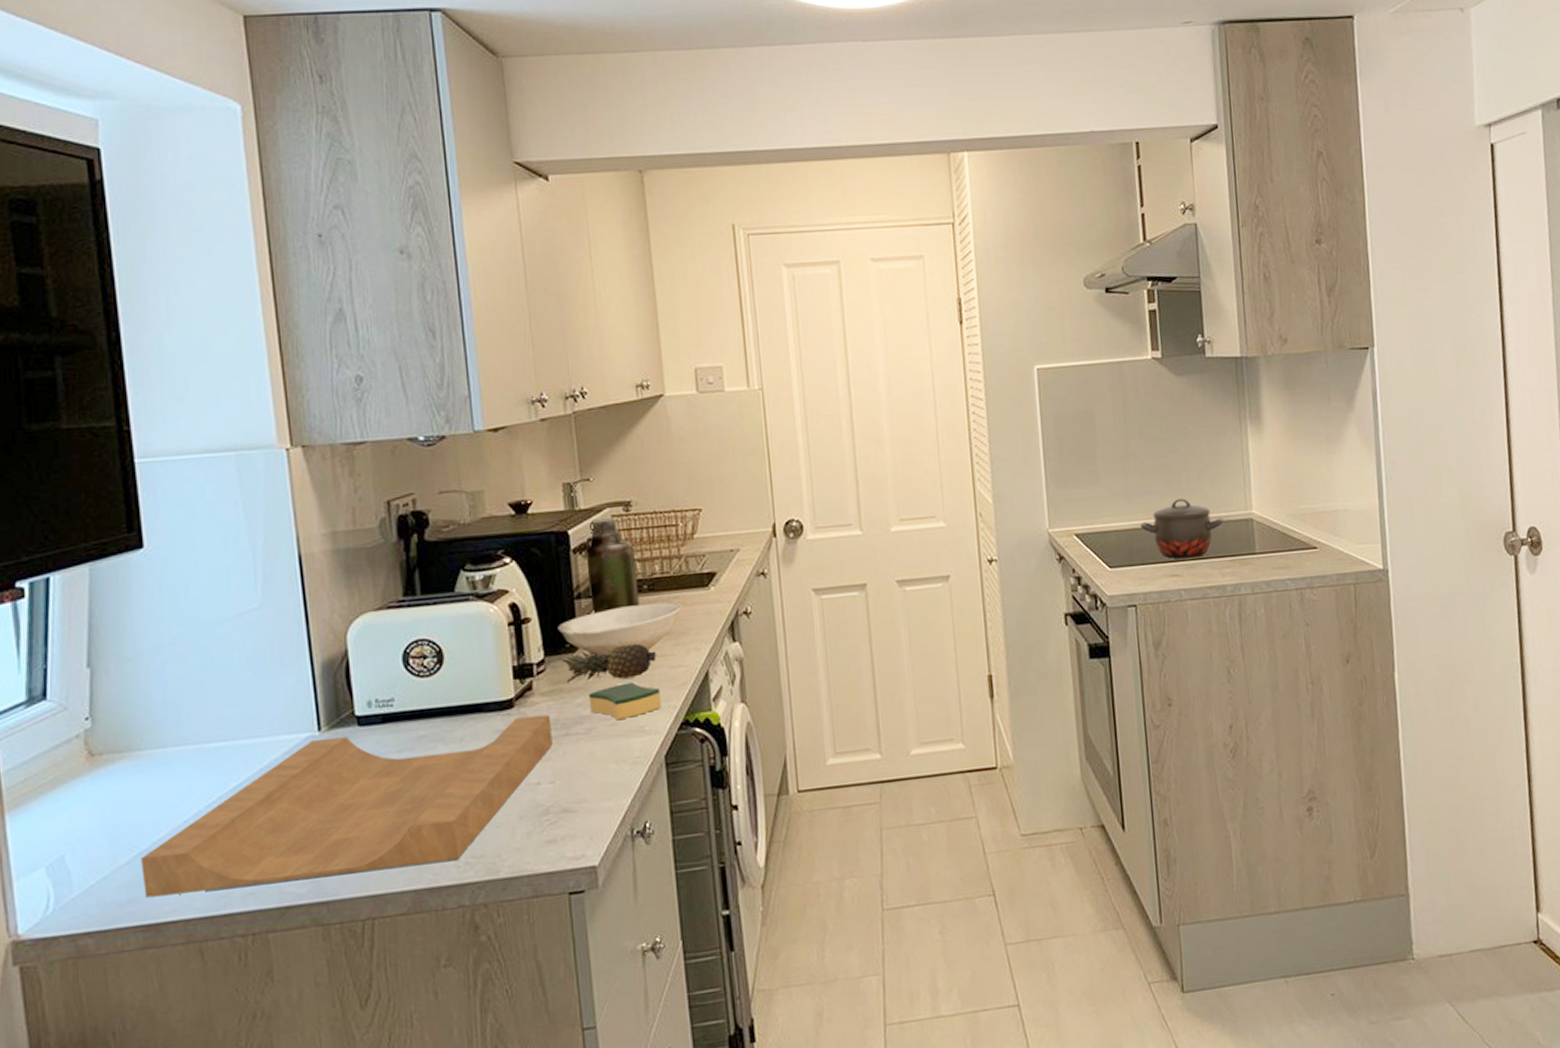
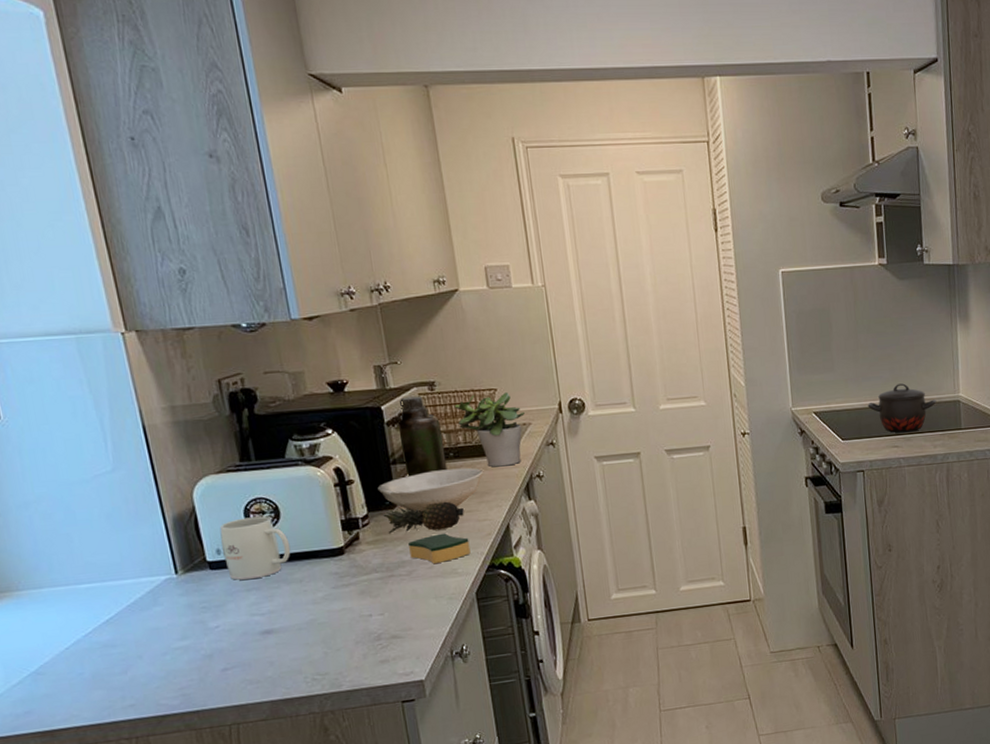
cutting board: present [141,714,553,898] -> none [31,560,380,710]
mug: none [373,661,453,739] -> present [219,516,291,580]
potted plant: none [651,513,732,602] -> present [454,392,525,467]

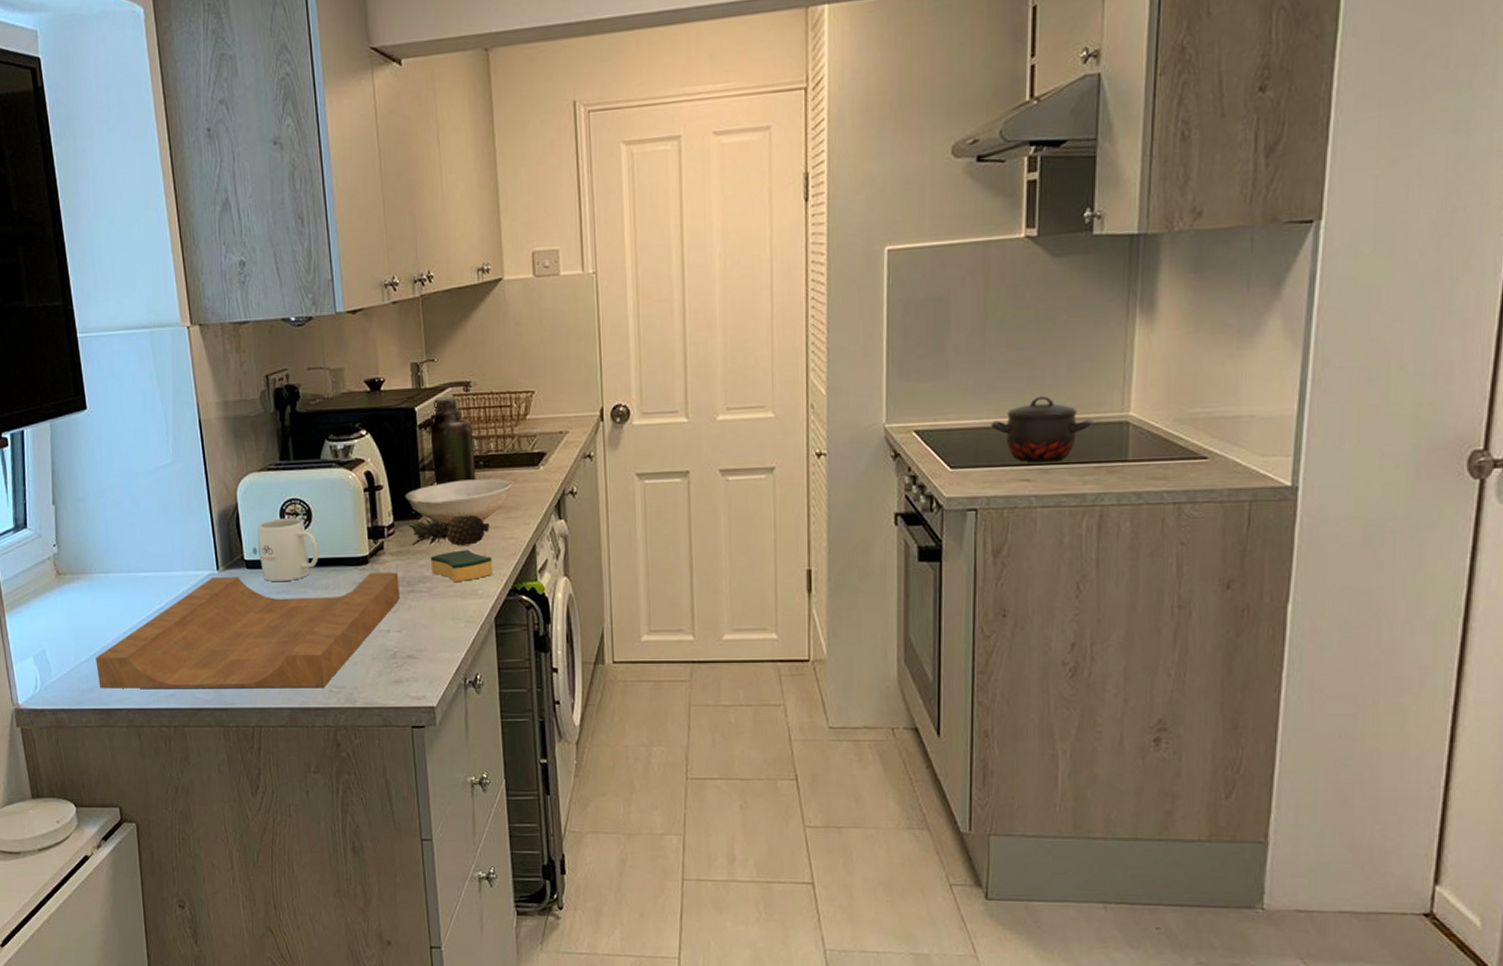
cutting board: none [31,560,380,710] -> present [95,572,400,689]
potted plant: present [454,392,525,467] -> none [488,396,562,480]

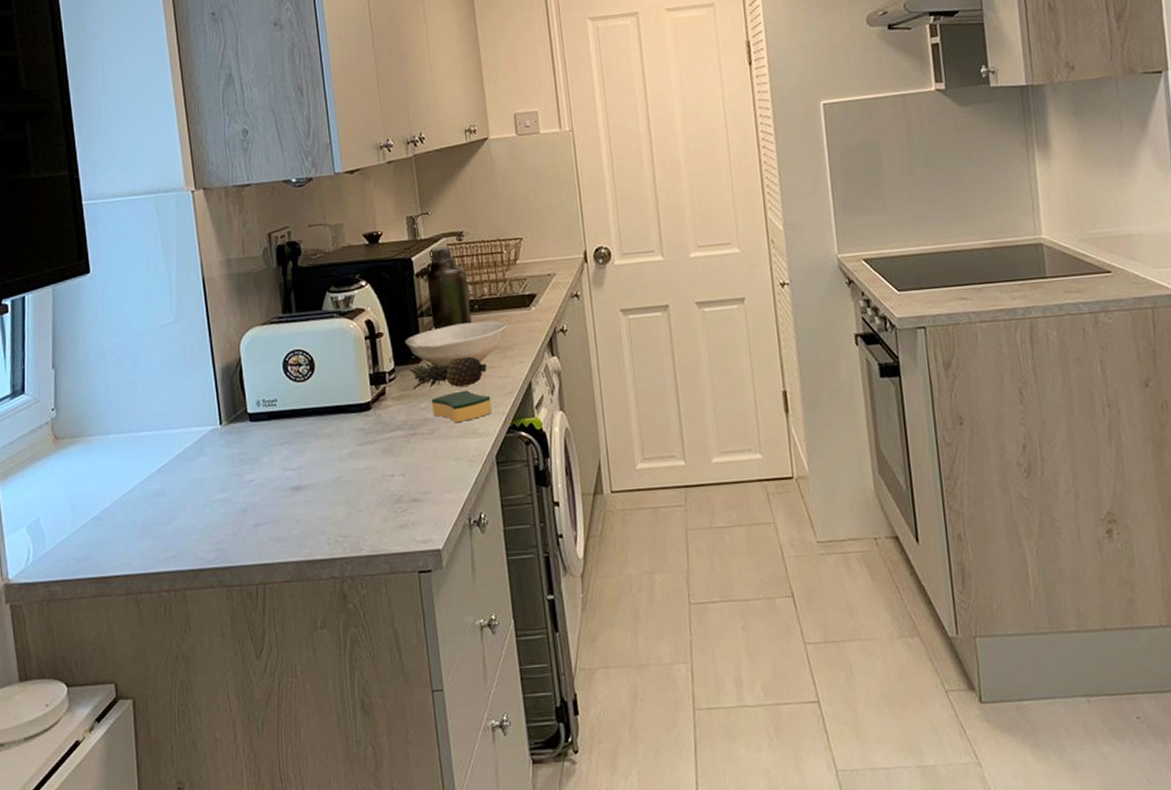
cutting board: present [95,572,400,689] -> none [93,416,403,556]
mug: present [257,517,319,582] -> none [261,368,322,434]
cooking pot: present [991,396,1094,463] -> none [927,224,1013,283]

